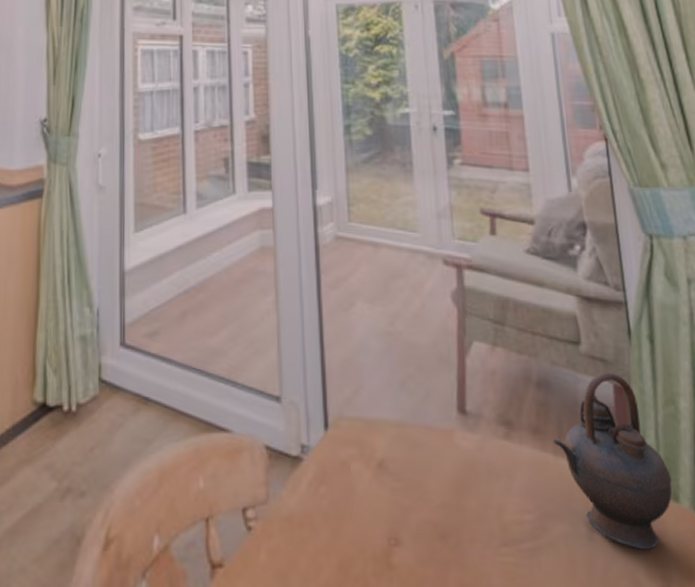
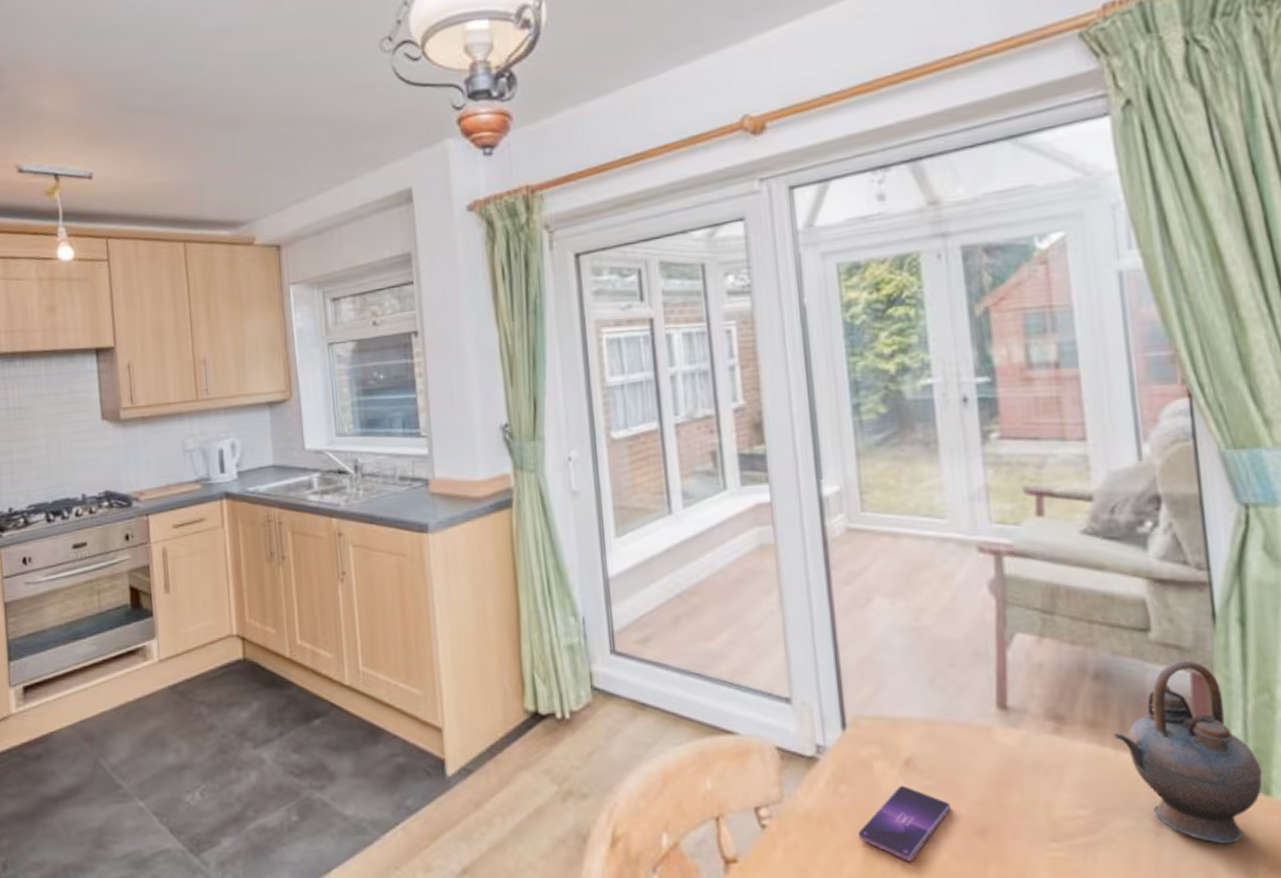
smartphone: none [335,487,417,566] -> present [858,785,951,861]

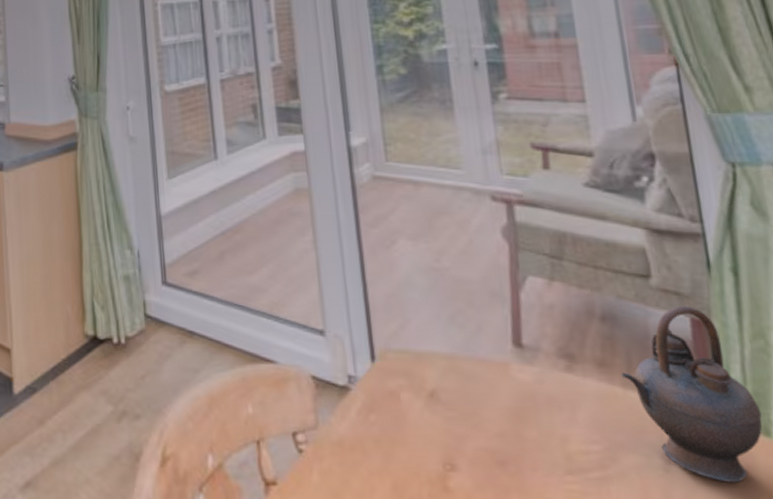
smartphone: present [858,785,951,861] -> none [387,415,473,489]

